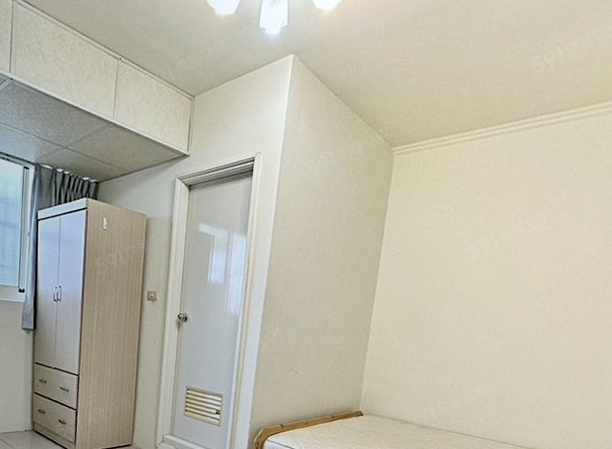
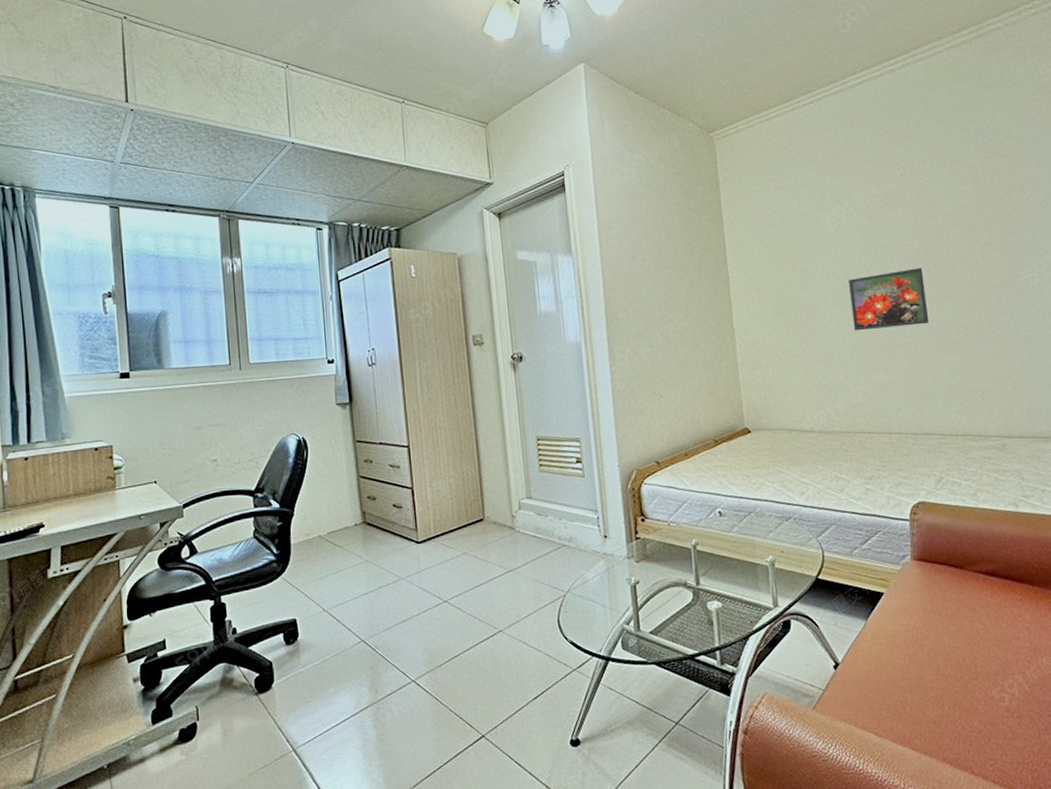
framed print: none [469,303,541,354] -> present [849,268,930,331]

